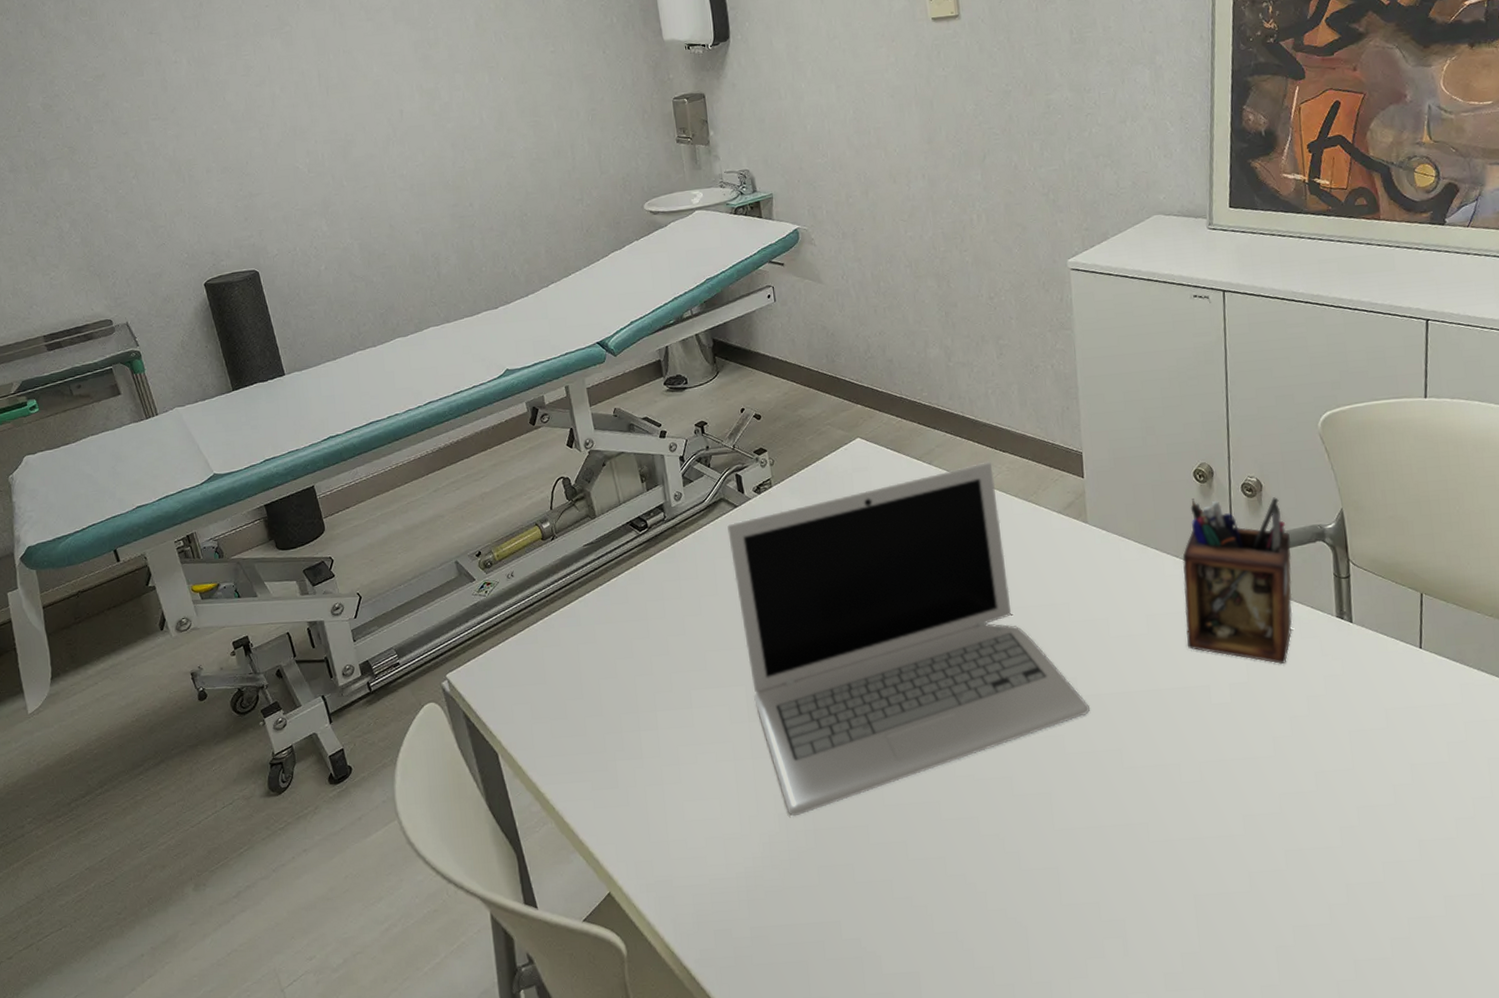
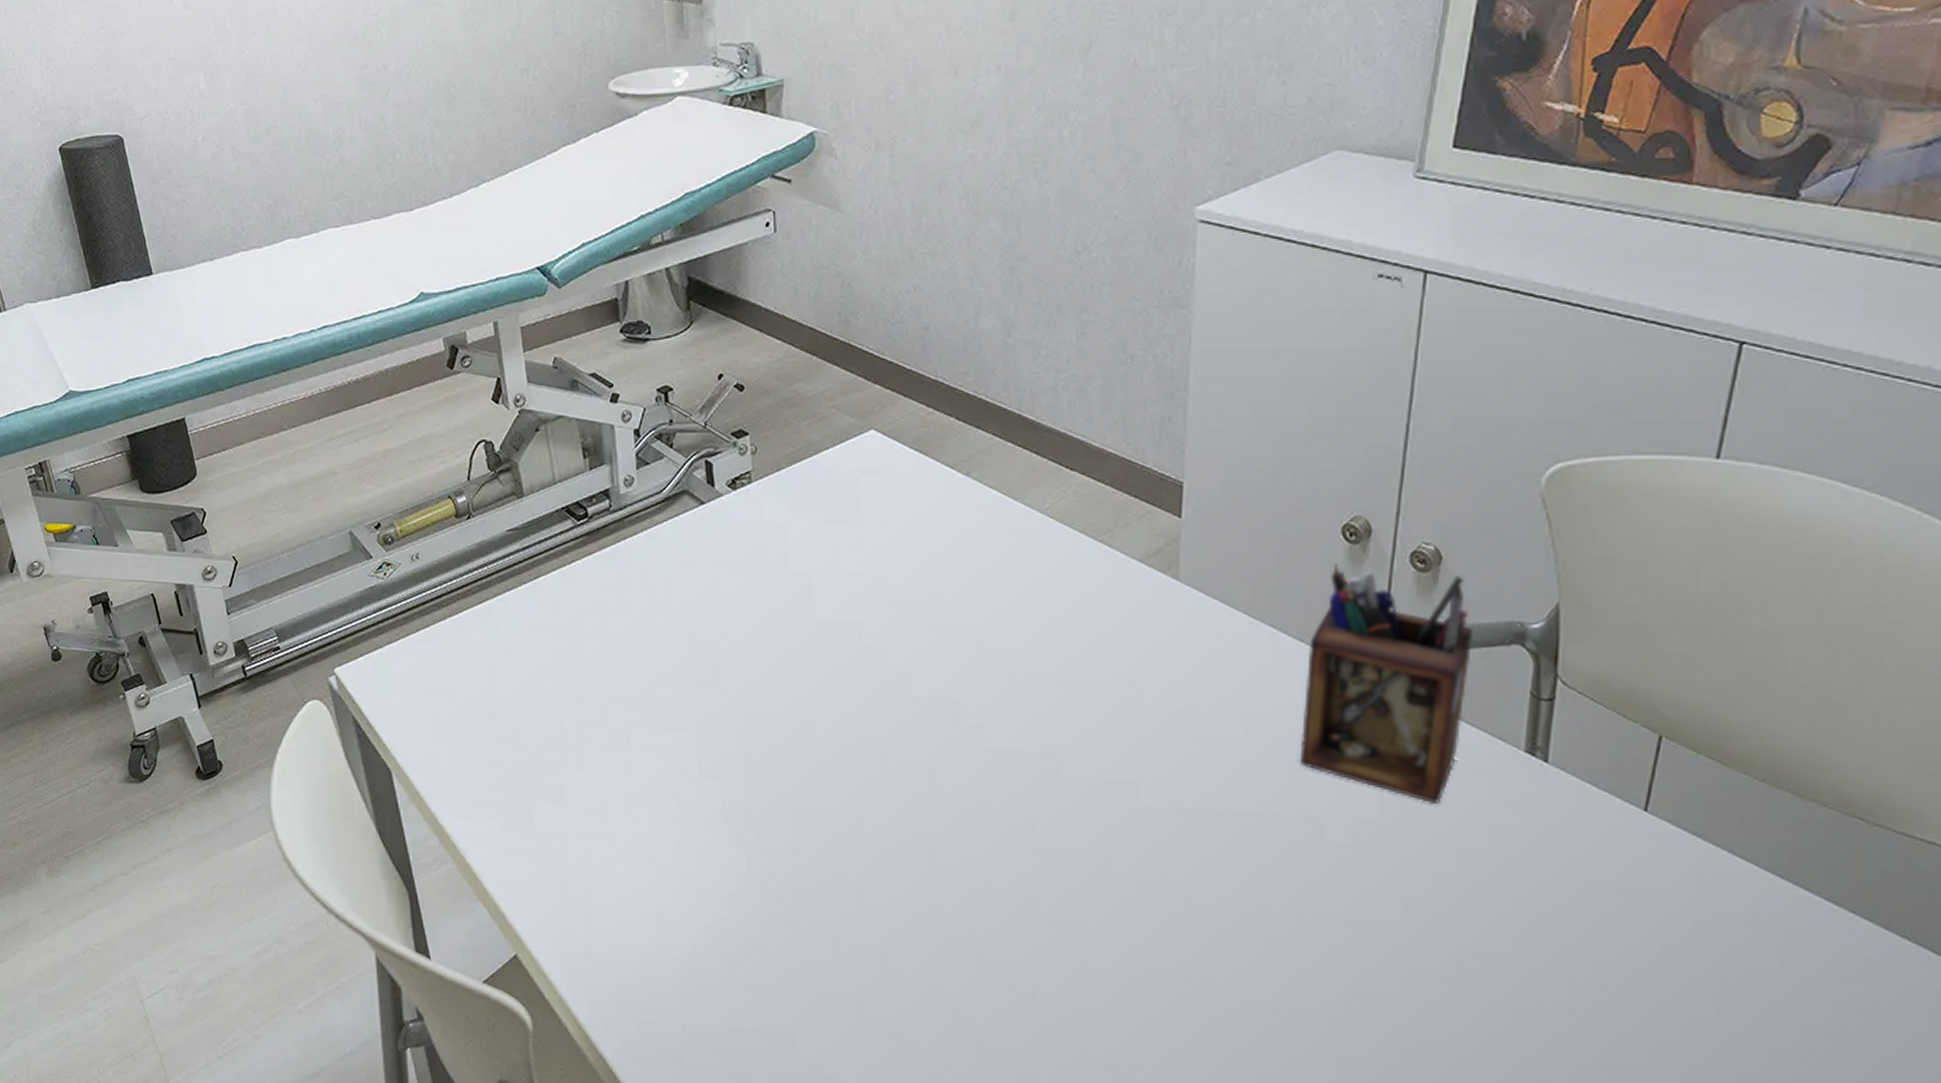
laptop: present [727,461,1090,817] -> none [690,480,1151,901]

